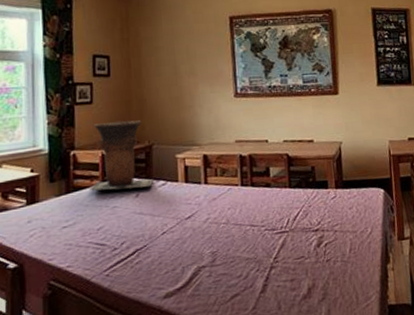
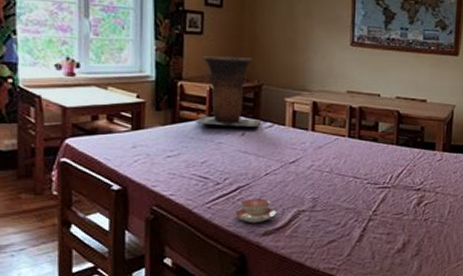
teacup: none [133,258,177,287] -> present [234,197,277,223]

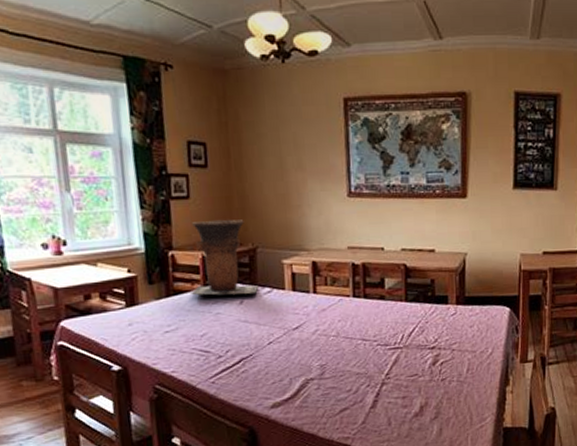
teacup: present [234,197,277,223] -> none [239,368,284,396]

